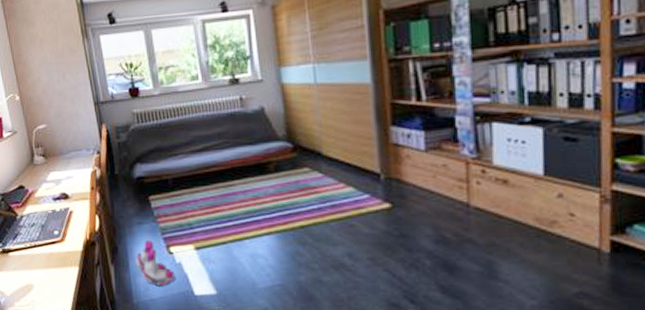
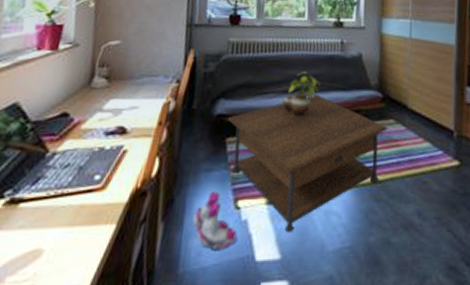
coffee table: none [146,151,304,273] -> present [227,94,388,233]
potted plant: none [192,131,227,173] -> present [281,71,321,117]

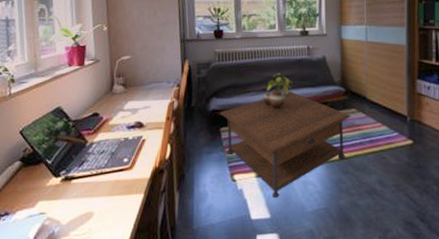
boots: present [193,192,237,249] -> none [200,169,235,211]

